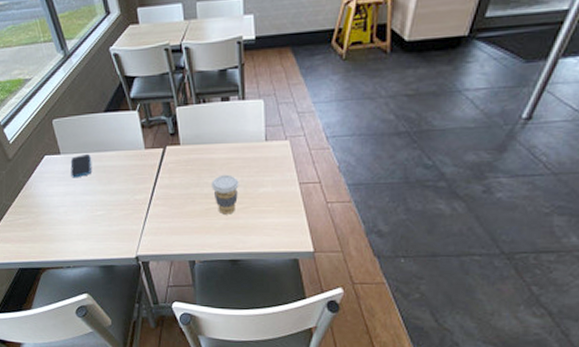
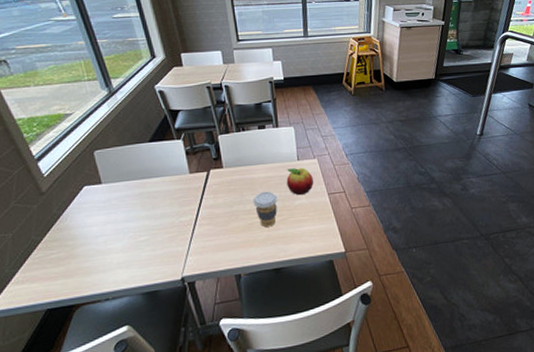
smartphone: present [70,154,91,178] -> none [112,182,135,206]
fruit: none [250,150,282,183] -> present [286,167,313,196]

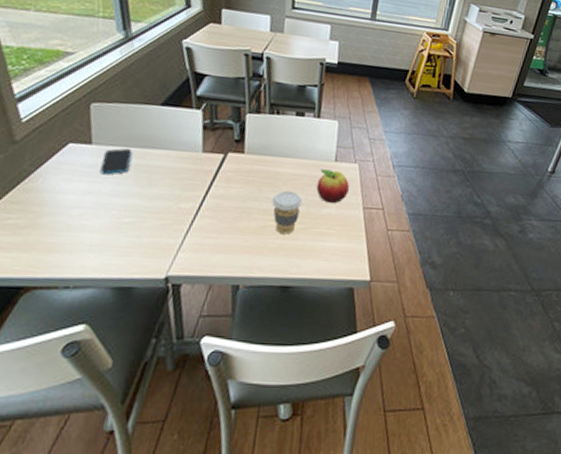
smartphone: none [112,182,135,206] -> present [100,148,132,175]

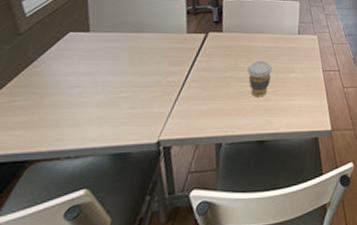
smartphone: present [100,148,132,175] -> none [97,34,126,57]
fruit: present [316,169,349,204] -> none [284,41,311,69]

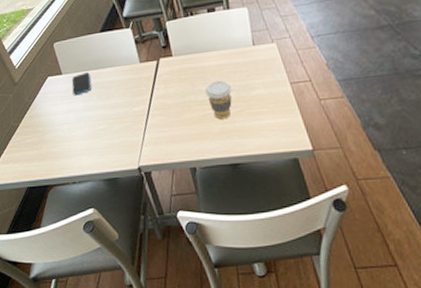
smartphone: none [97,34,126,57] -> present [72,72,91,96]

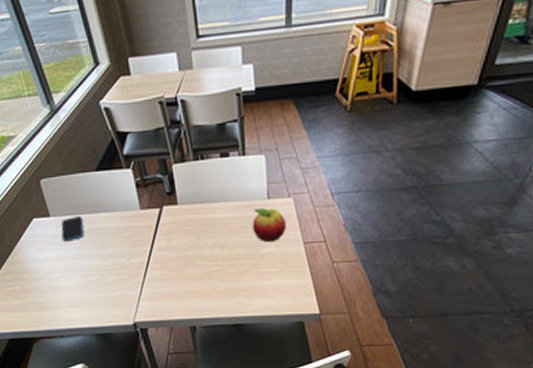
coffee cup: present [205,80,232,120] -> none [212,235,241,277]
fruit: none [241,53,272,85] -> present [252,208,286,243]

